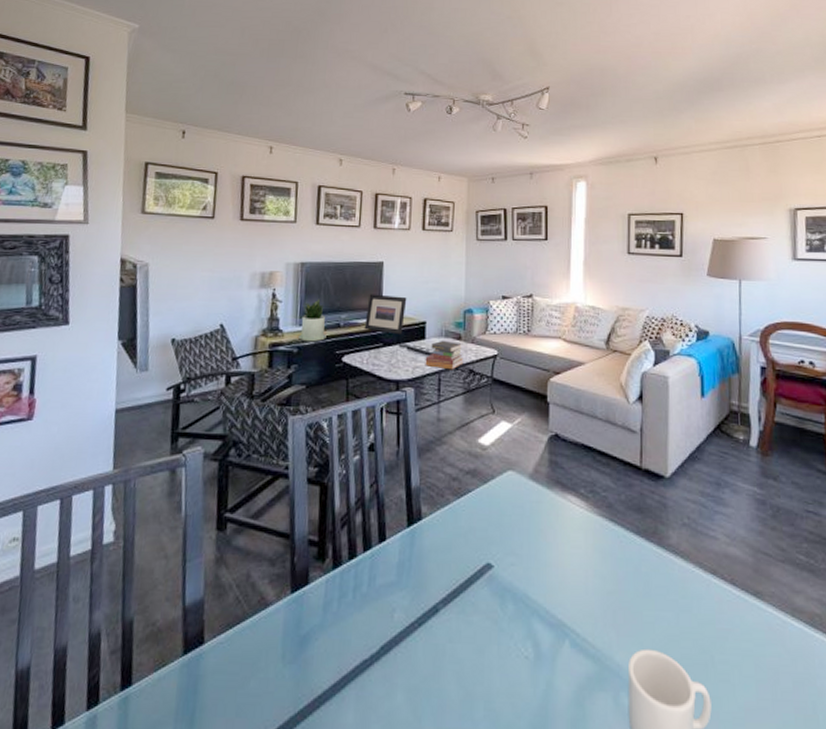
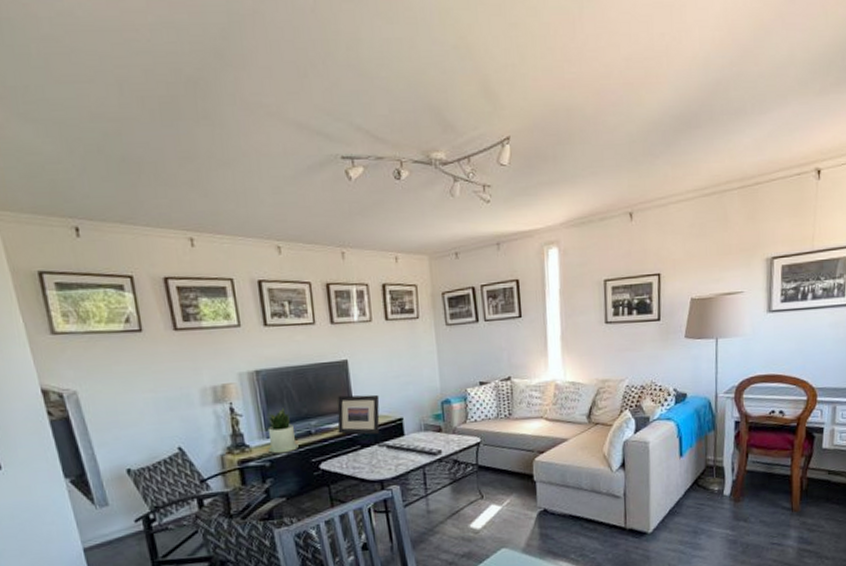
books: present [425,340,464,370] -> none [407,434,447,463]

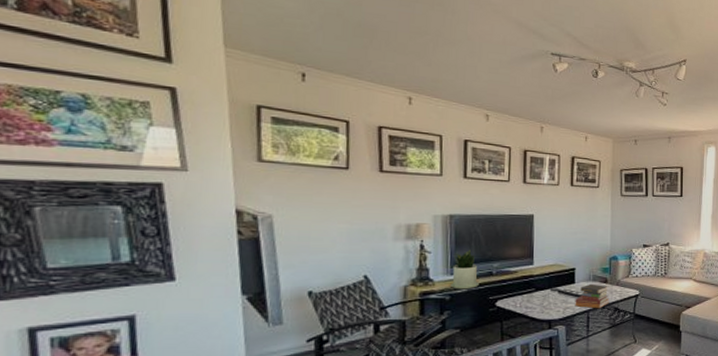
picture frame: present [337,394,380,435] -> none [517,244,557,279]
books: none [407,434,447,463] -> present [575,283,610,309]

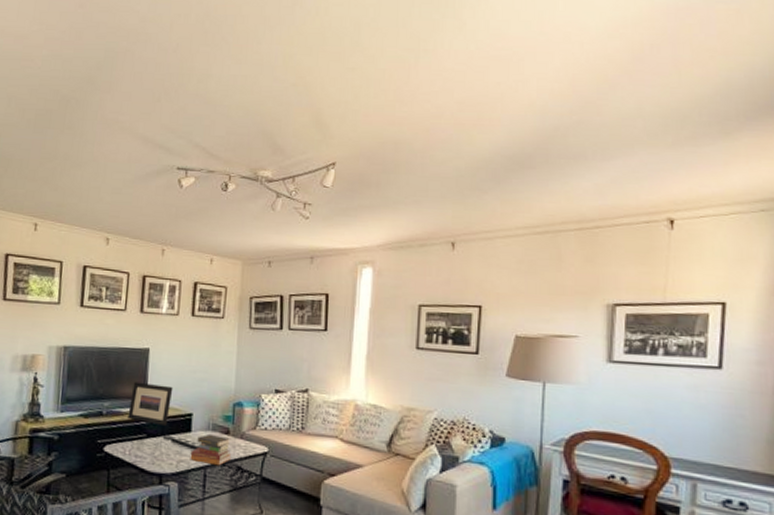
planter: present [450,249,479,289] -> none [59,385,88,430]
picture frame: none [517,244,557,279] -> present [127,382,173,425]

